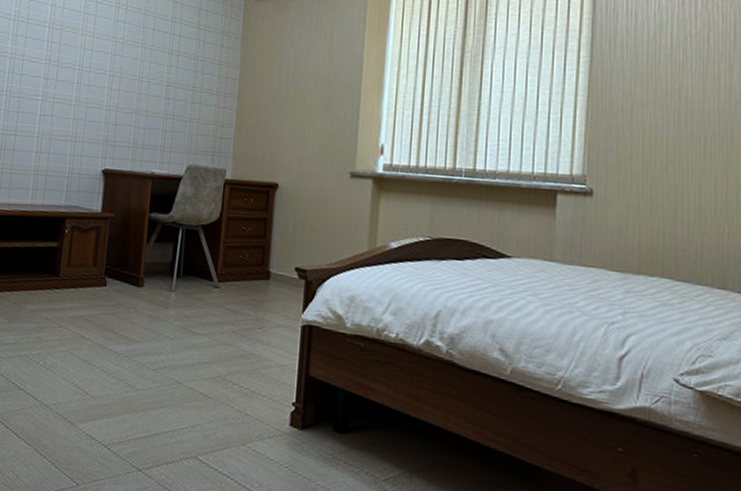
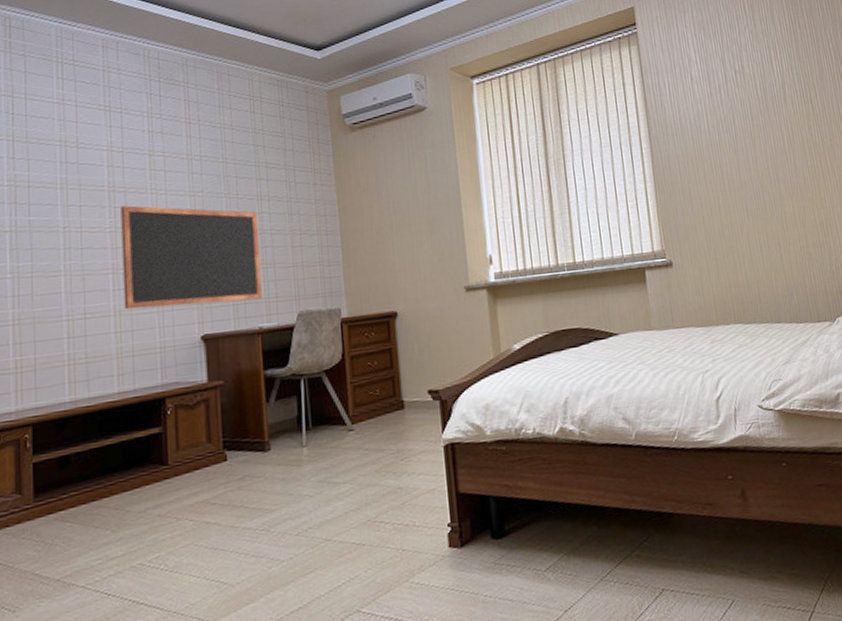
chalkboard: none [46,42,166,147] -> present [121,205,263,310]

